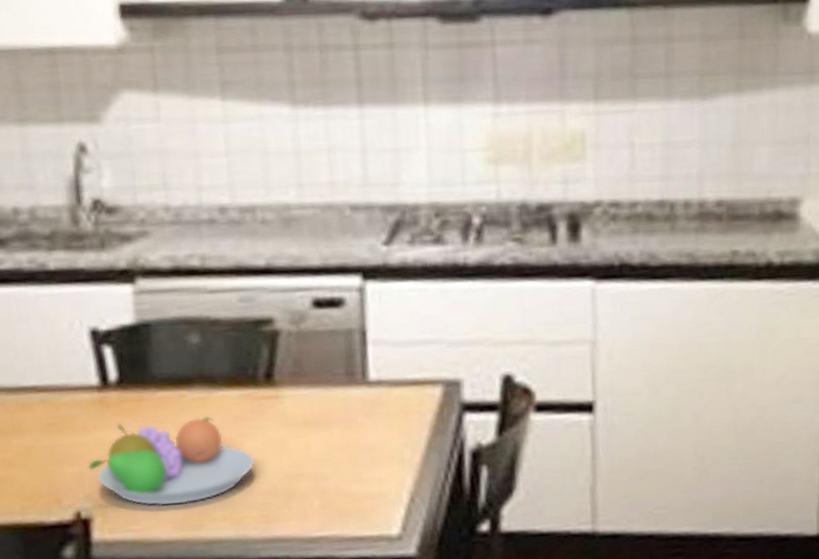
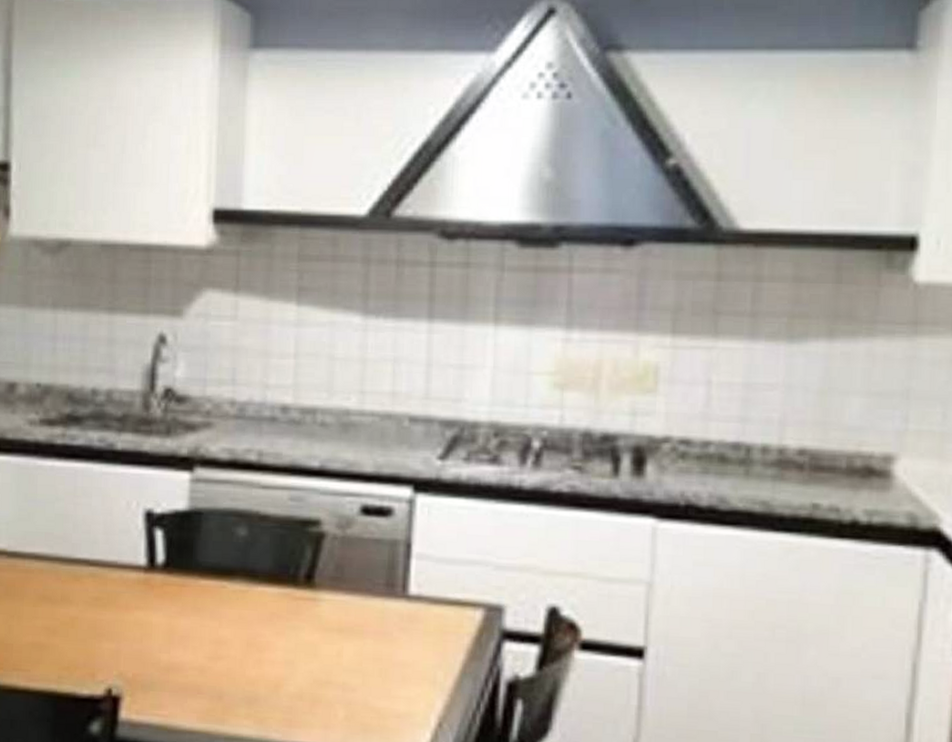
fruit bowl: present [88,415,255,506] -> none [125,605,286,696]

